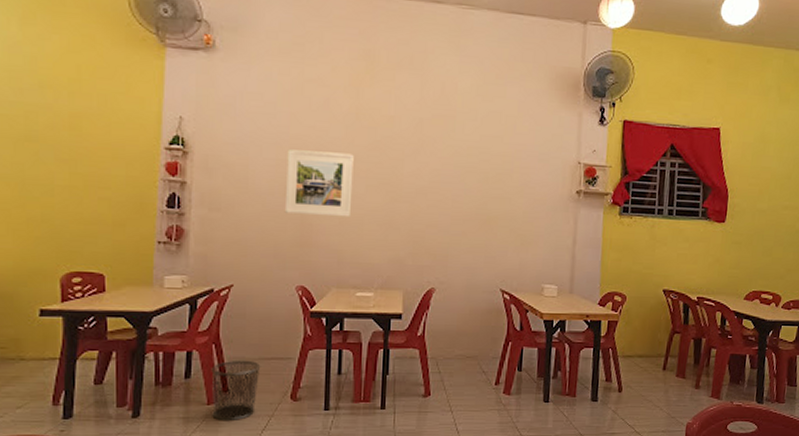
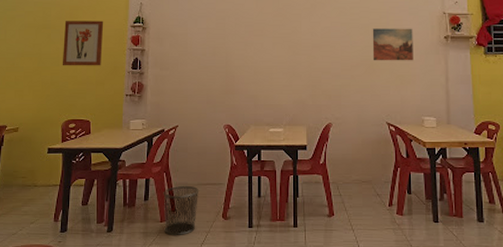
wall art: none [58,133,124,201] -> present [62,20,104,66]
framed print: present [284,149,354,218] -> none [214,20,263,69]
wall art: none [490,175,541,218] -> present [372,28,413,61]

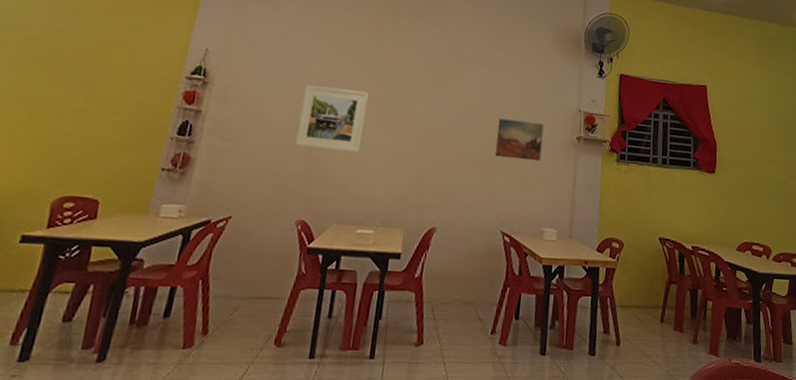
wall art: present [62,20,104,66] -> none [69,58,147,126]
waste bin: present [163,185,200,236] -> none [185,298,248,369]
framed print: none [214,20,263,69] -> present [294,85,369,153]

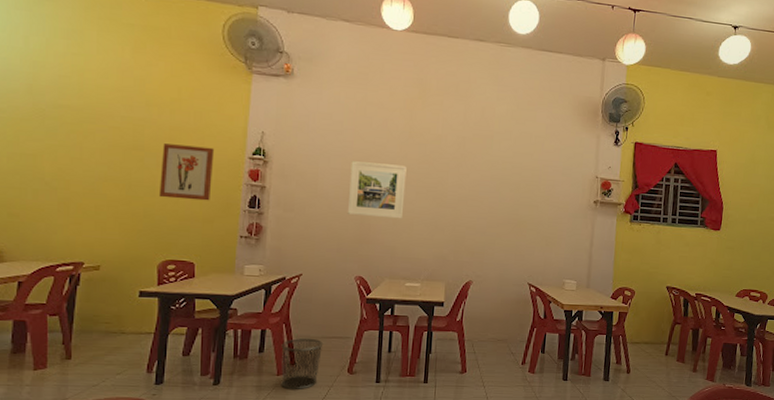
wall art: none [69,58,147,126] -> present [158,143,215,201]
waste bin: none [185,298,248,369] -> present [281,338,324,390]
wall art: present [494,118,544,162] -> none [520,186,564,223]

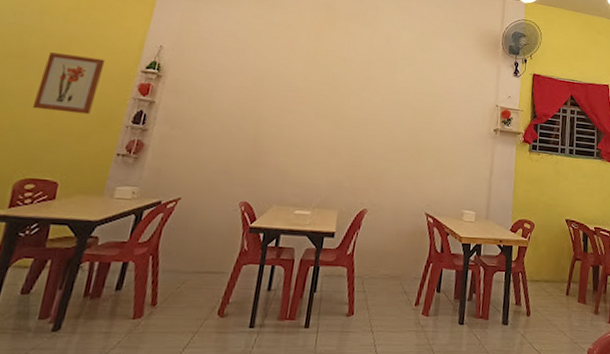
waste bin: present [281,338,324,390] -> none [135,272,194,338]
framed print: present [347,161,407,219] -> none [239,79,308,141]

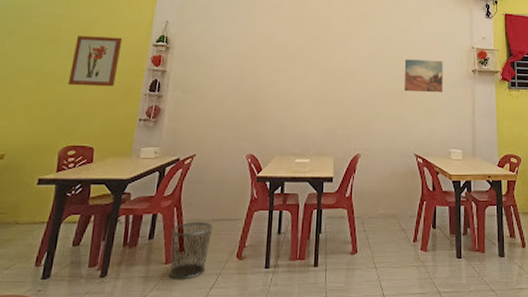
waste bin: none [135,272,194,338] -> present [168,221,213,280]
wall art: none [420,112,465,151] -> present [404,59,443,93]

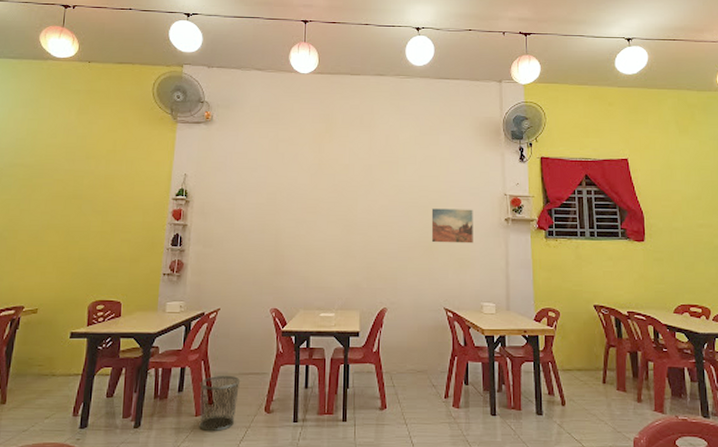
wall art: present [67,36,123,87] -> none [92,191,143,242]

